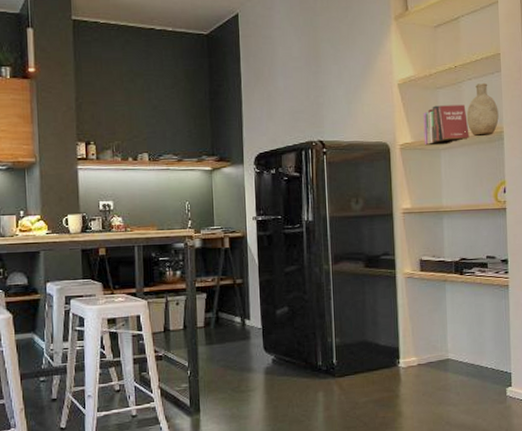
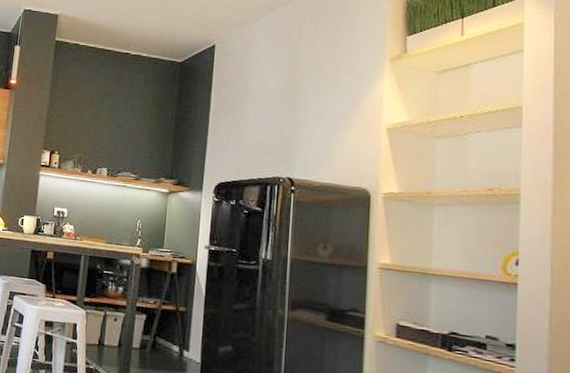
books: present [423,105,469,146] -> none [414,156,474,201]
decorative vase: present [466,82,499,137] -> none [471,137,515,197]

